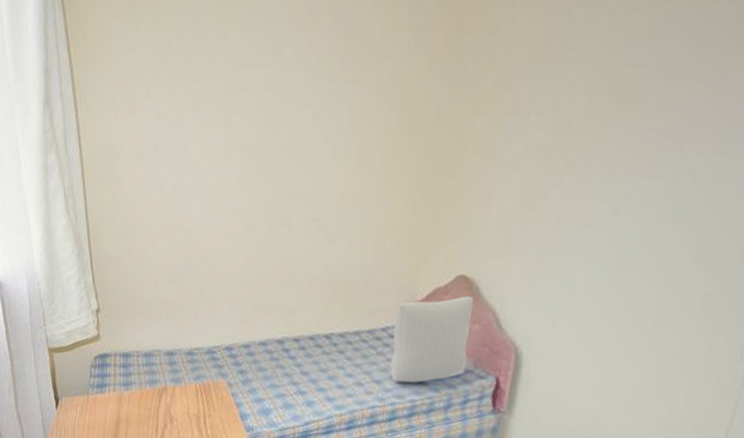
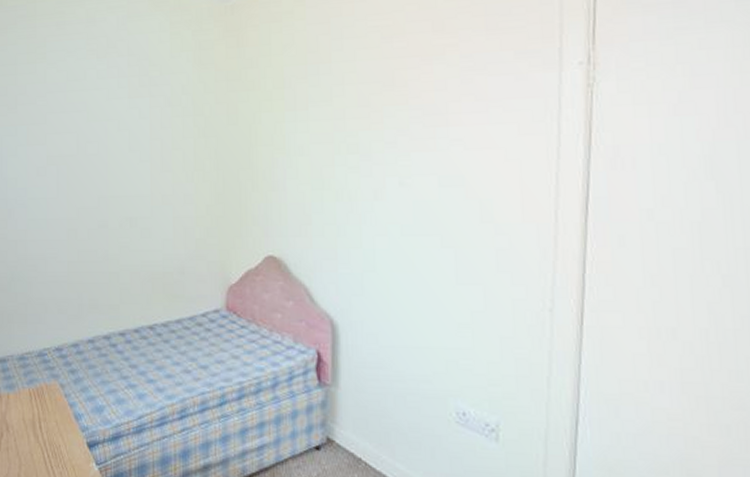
pillow: present [390,296,474,384] -> none [213,275,286,366]

